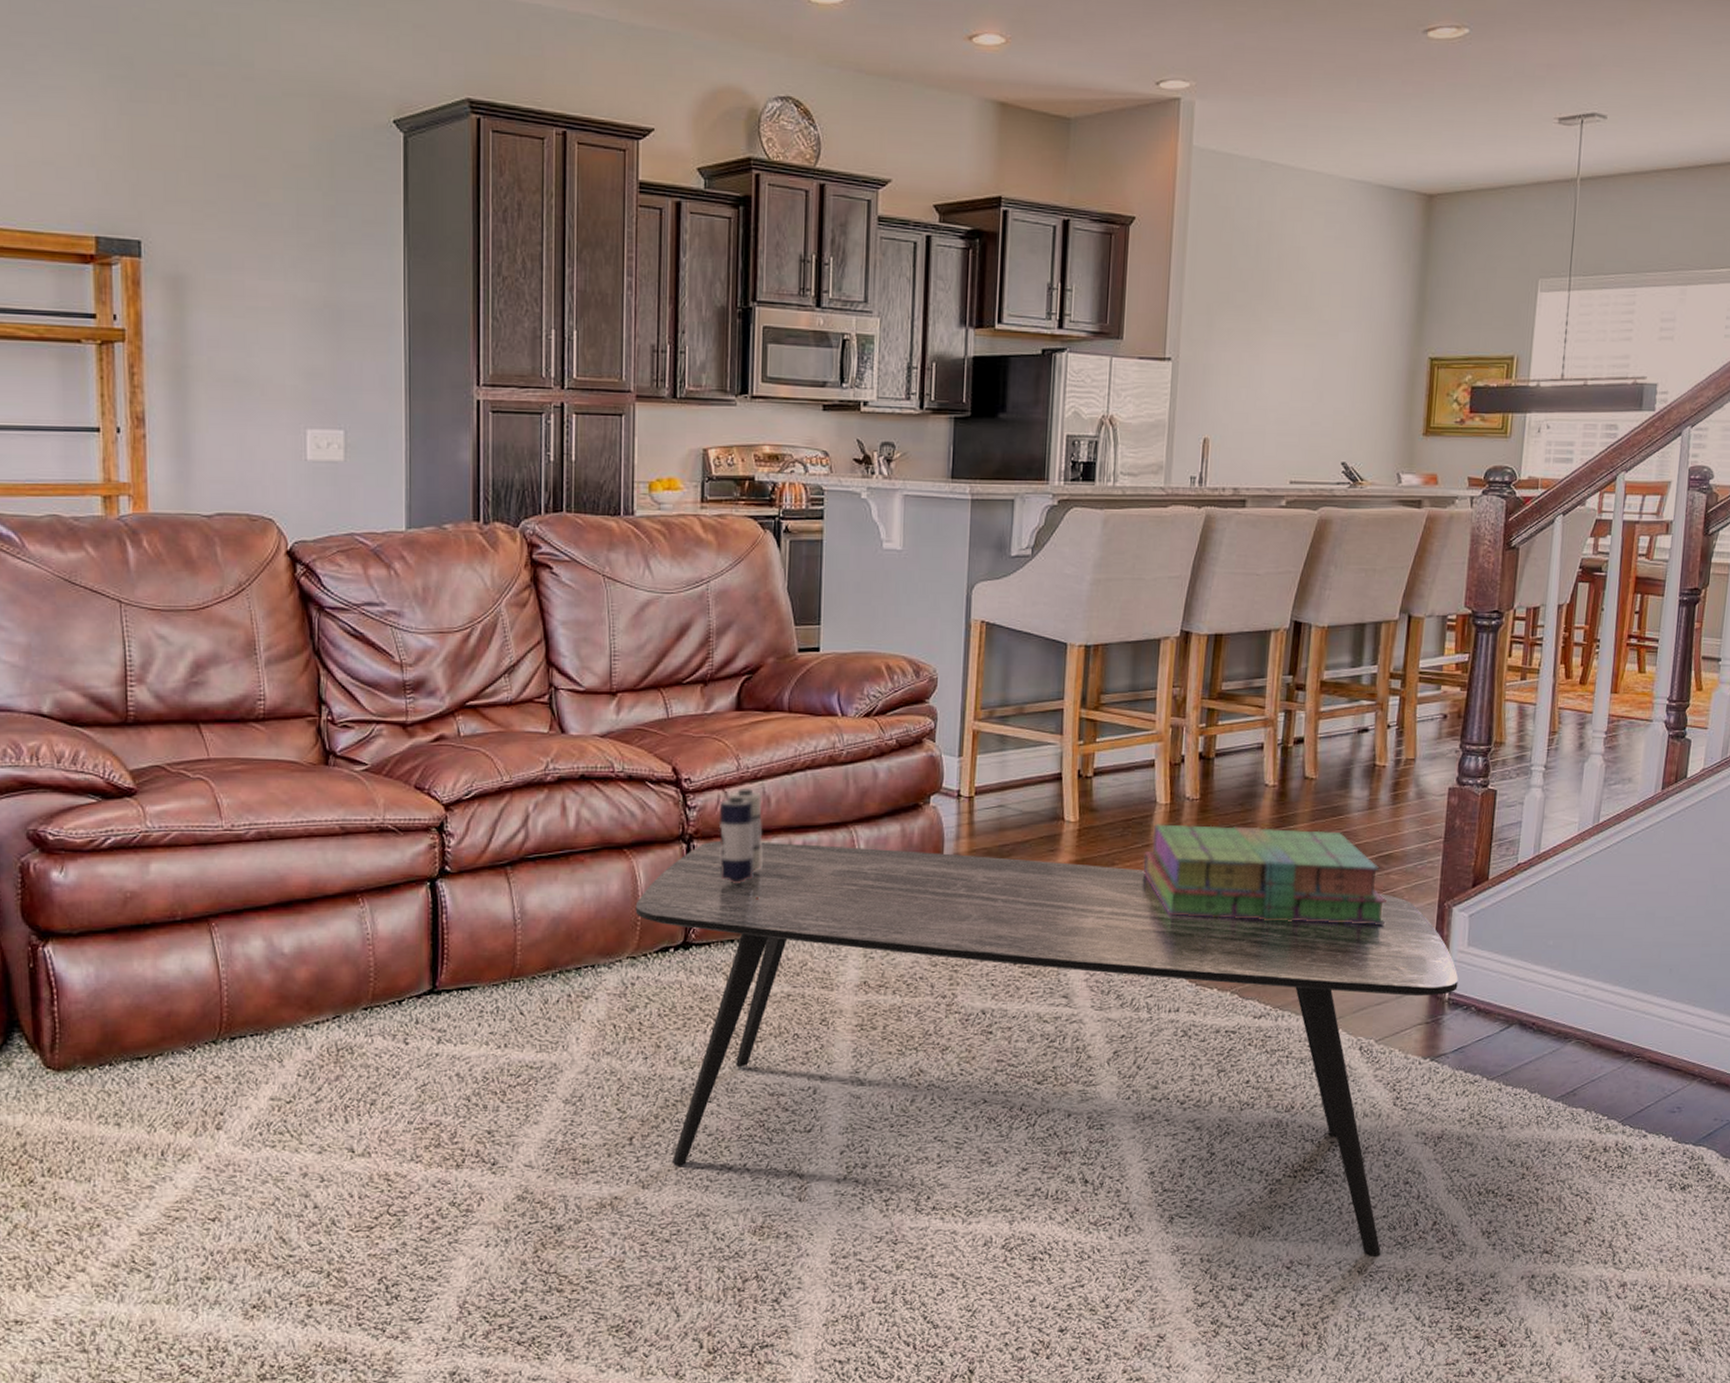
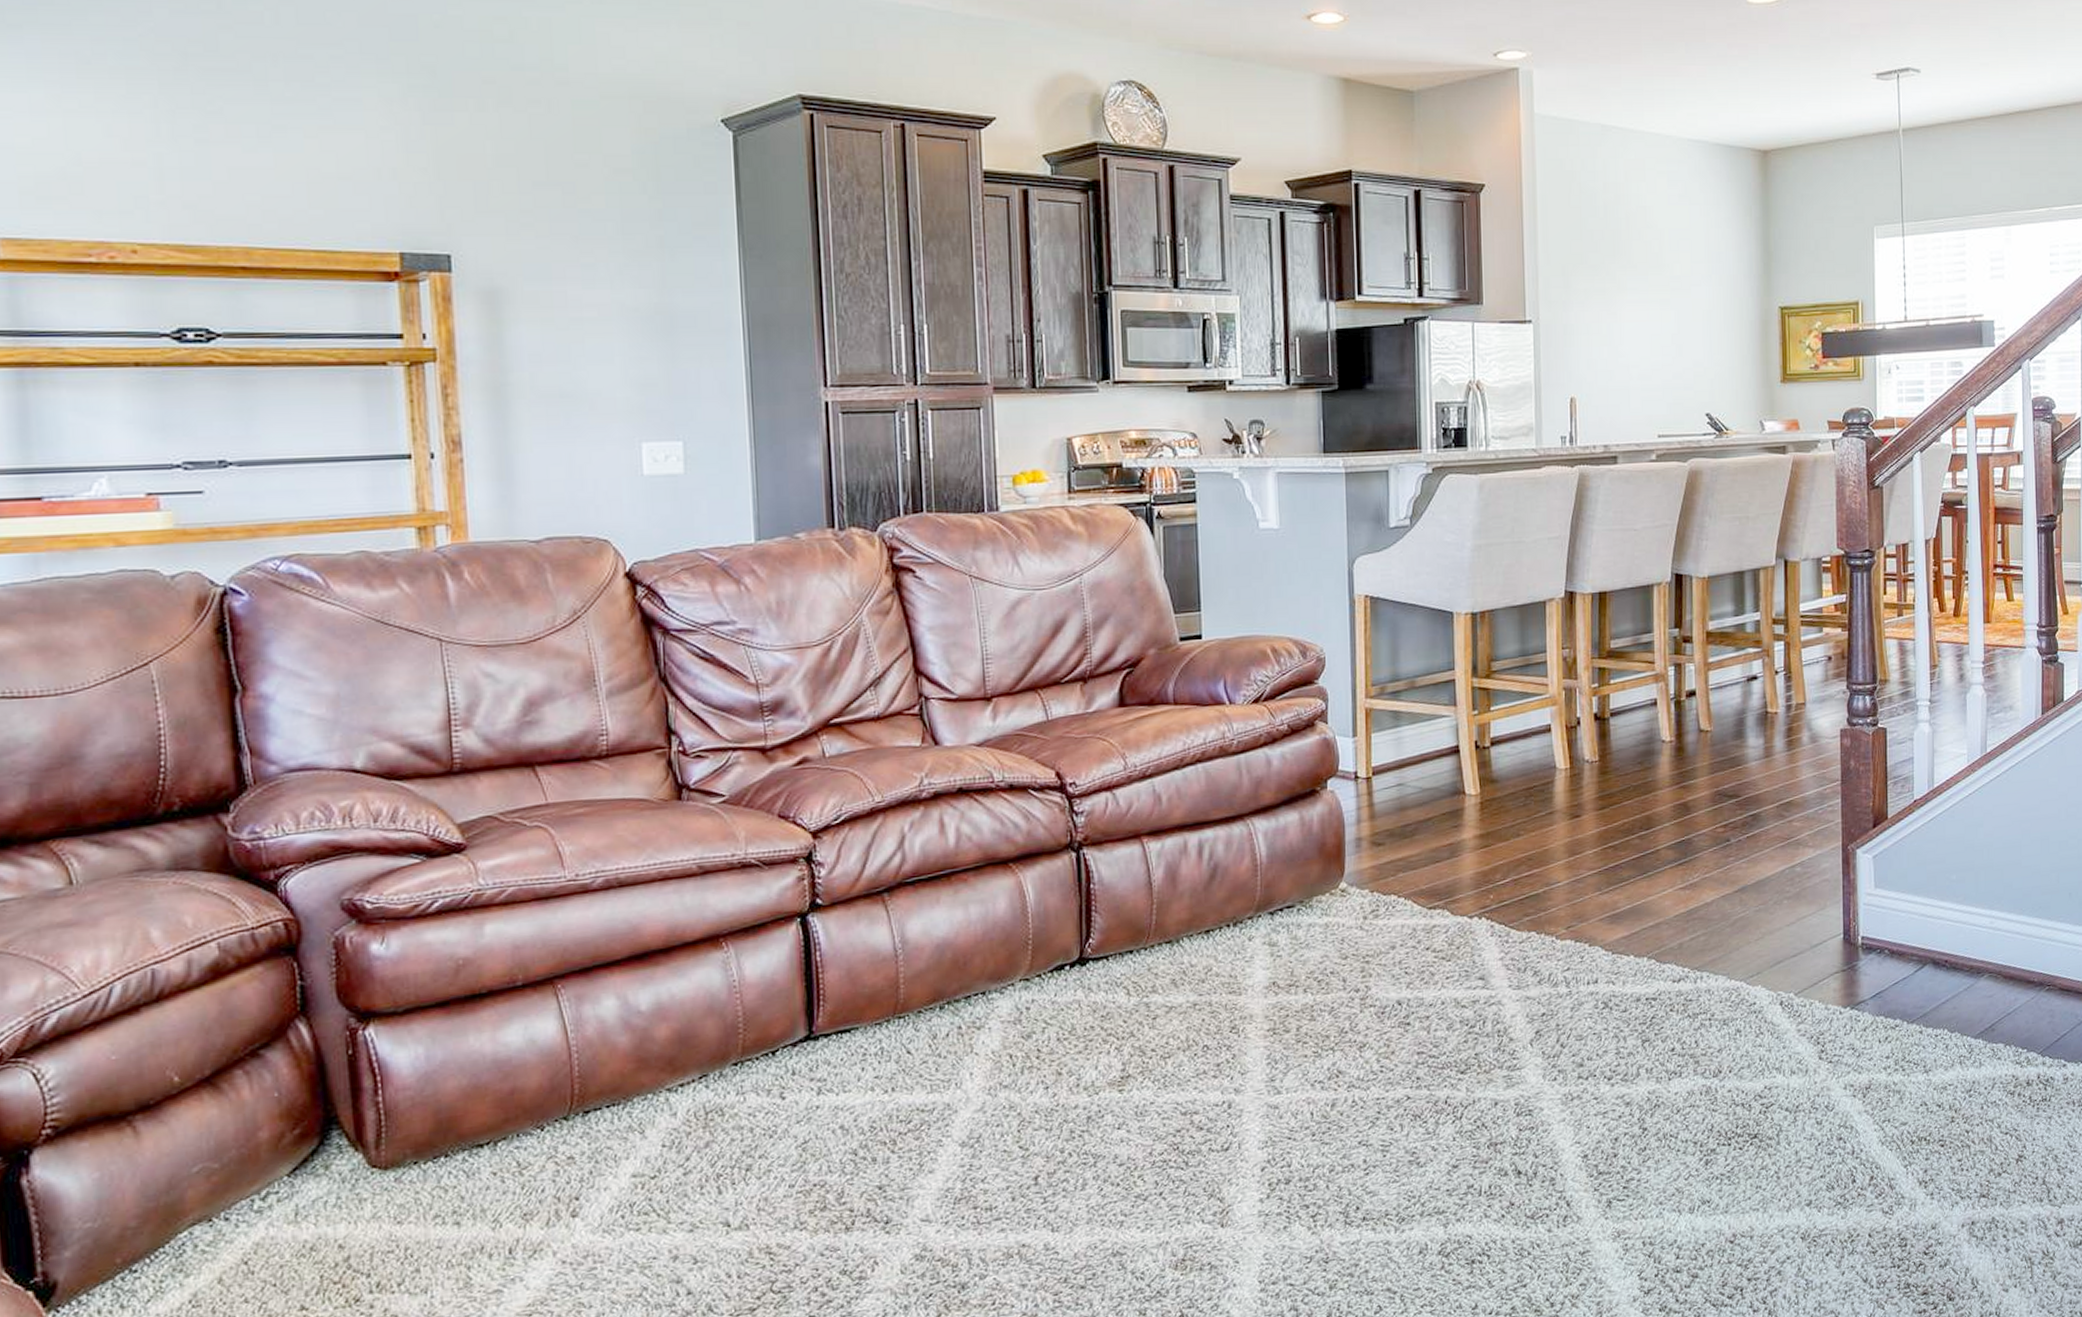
coffee table: present [635,840,1458,1258] -> none [1025,838,1869,1222]
candle: present [718,788,763,900] -> none [1108,788,1158,906]
stack of books: present [1143,824,1386,924] -> none [1548,783,1792,883]

